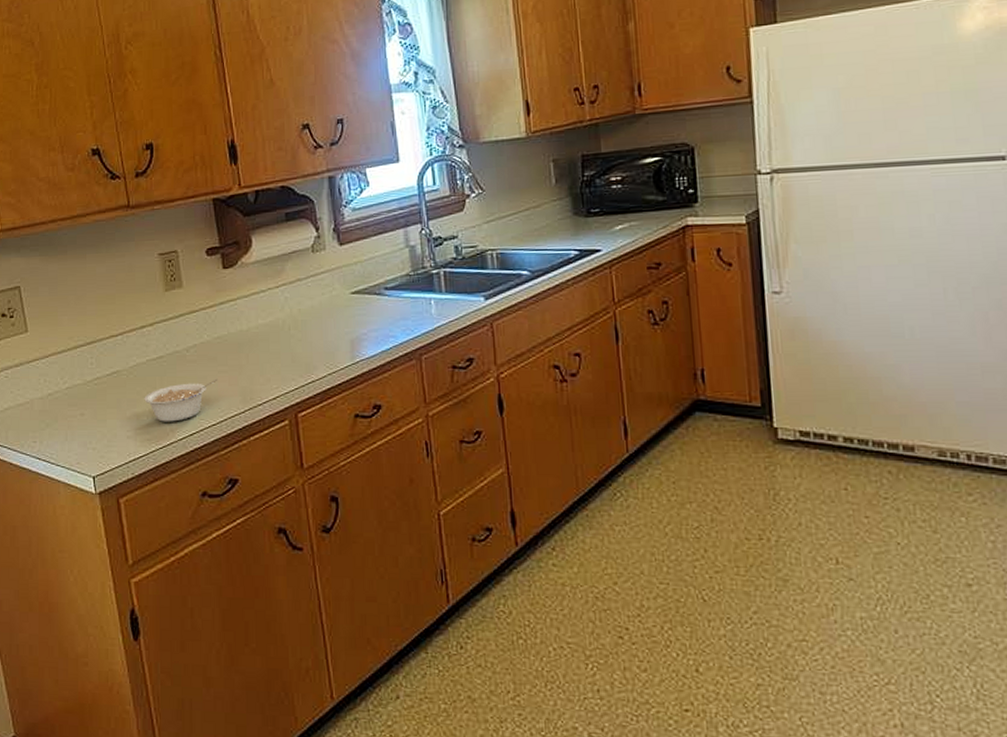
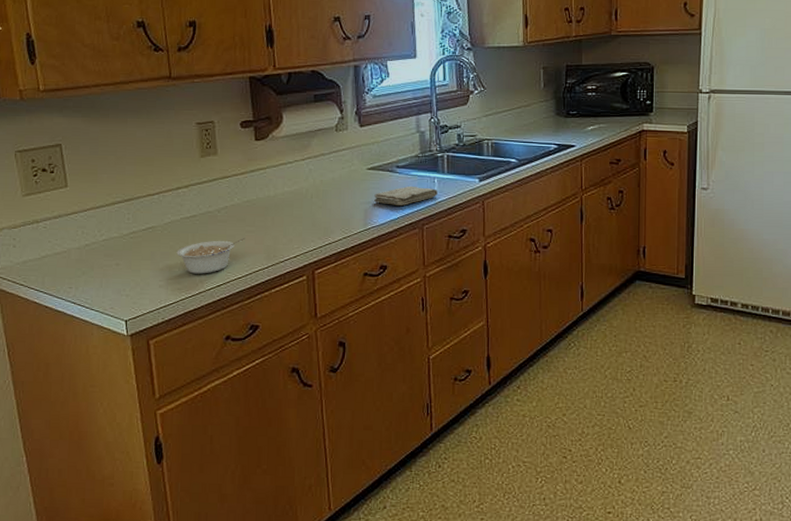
washcloth: none [361,309,437,334] -> present [374,185,439,206]

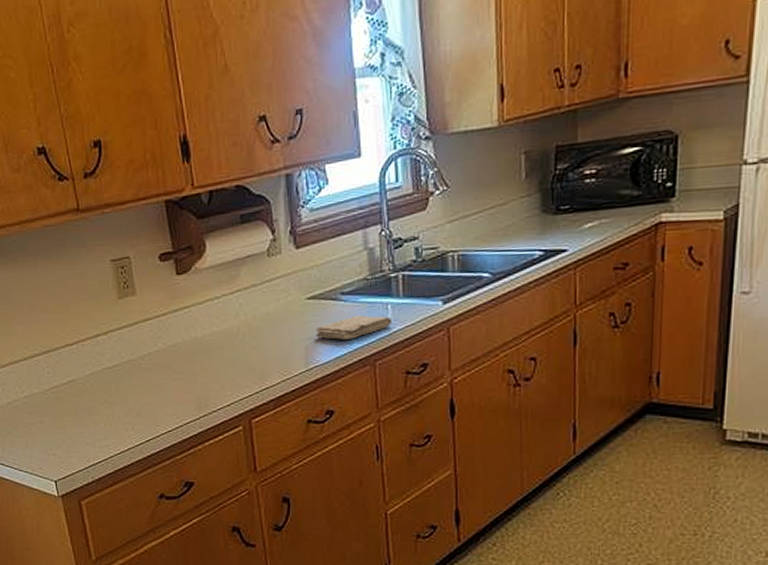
legume: present [176,237,245,274] -> none [101,386,173,429]

